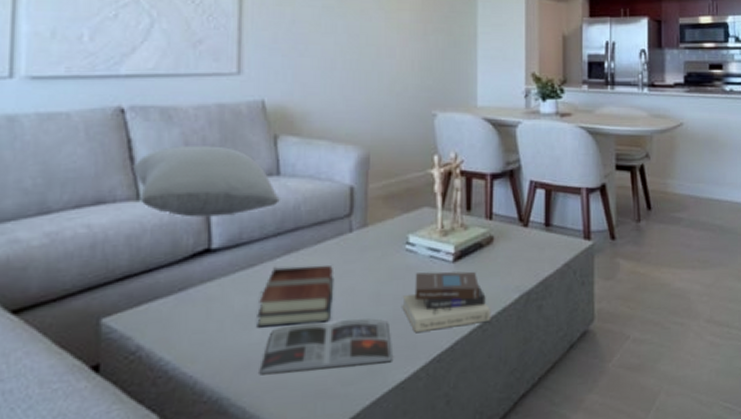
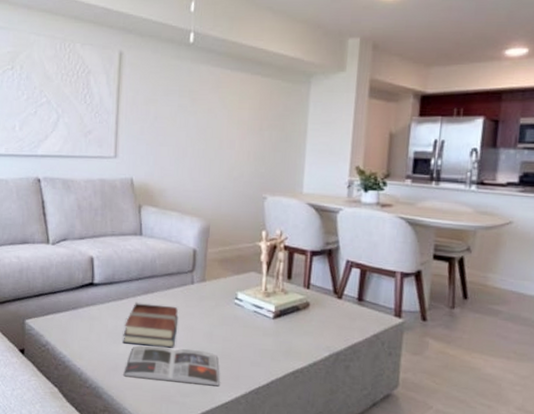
pillow: present [132,146,280,218] -> none [44,208,141,261]
books: present [402,271,491,332] -> none [229,323,304,371]

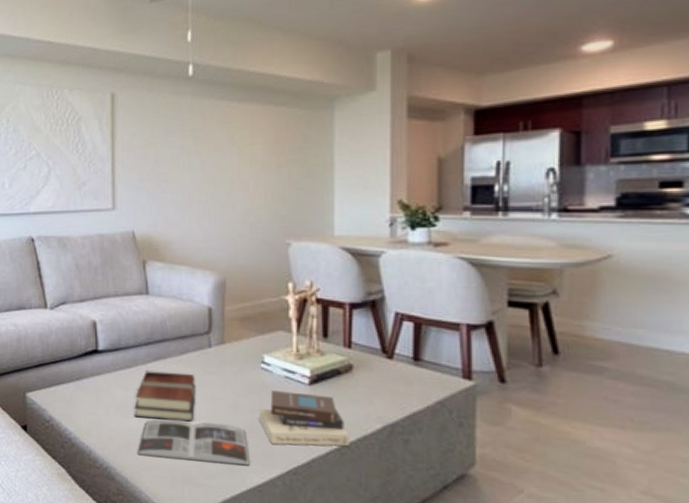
books: none [229,323,304,371] -> present [258,390,351,447]

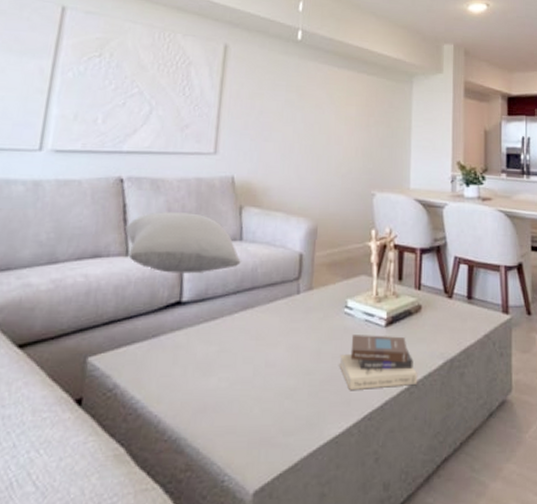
pillow: none [41,268,149,325] -> present [124,212,241,274]
books: present [134,371,196,422] -> none [214,322,282,375]
magazine: present [137,419,250,466] -> none [213,373,329,418]

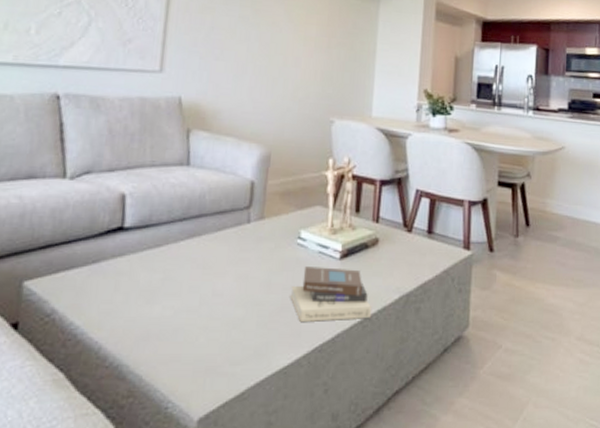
pillow: present [124,212,241,274] -> none [62,132,188,199]

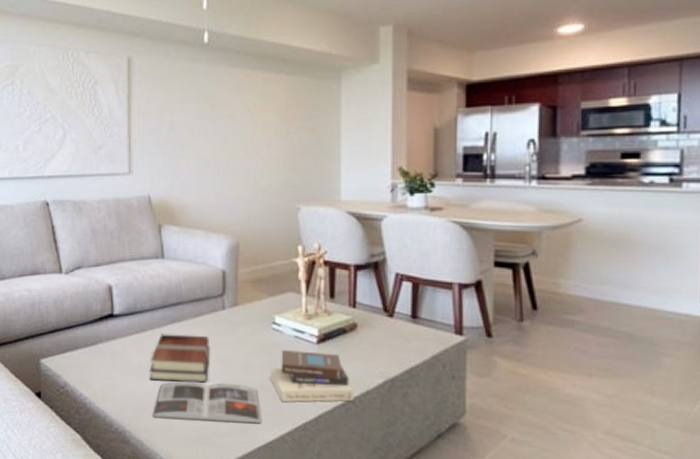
magazine: none [157,302,278,348] -> present [152,381,261,424]
books: none [158,249,231,304] -> present [149,334,211,383]

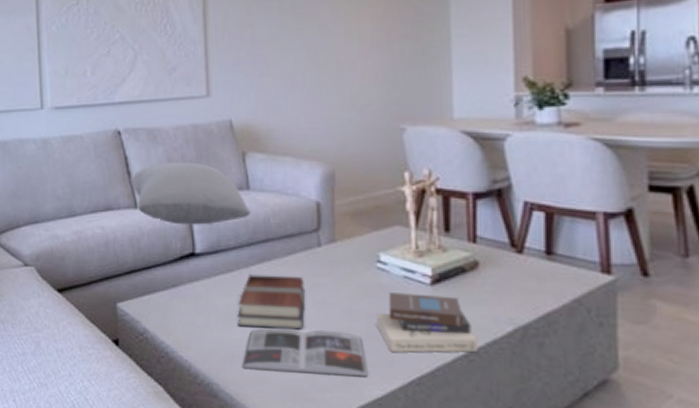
pillow: none [55,232,165,289] -> present [129,162,251,225]

